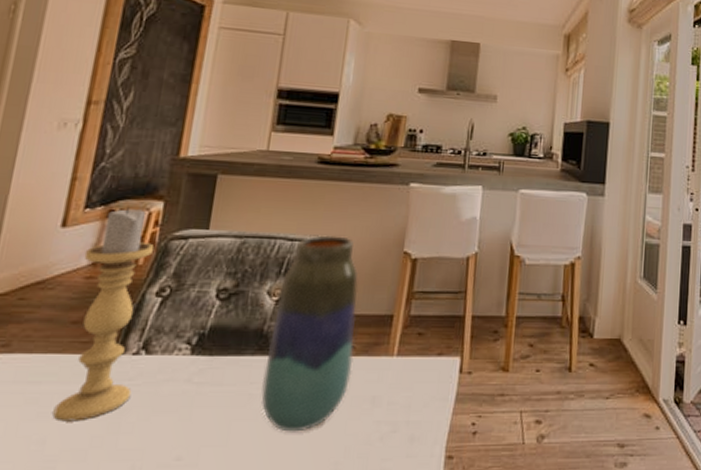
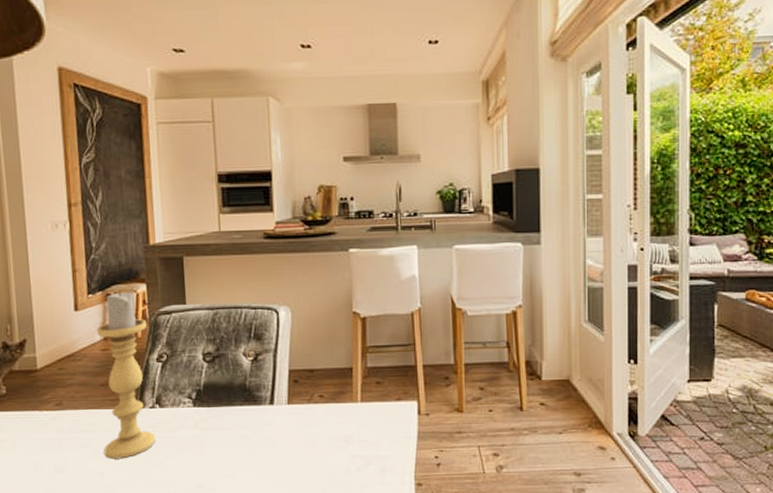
vase: present [261,235,359,432] -> none [252,302,325,465]

